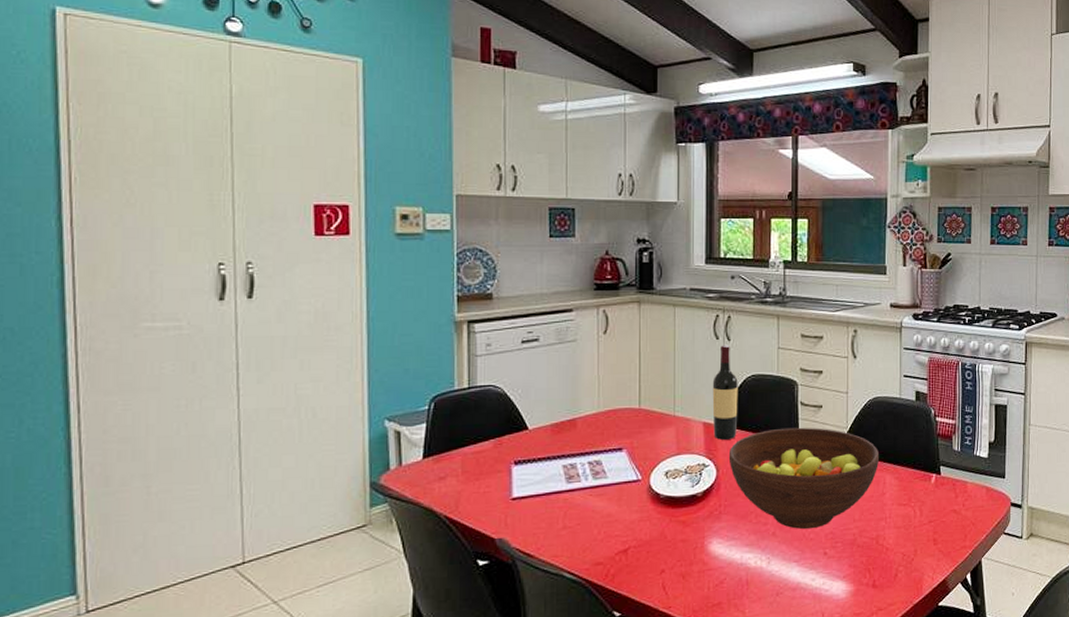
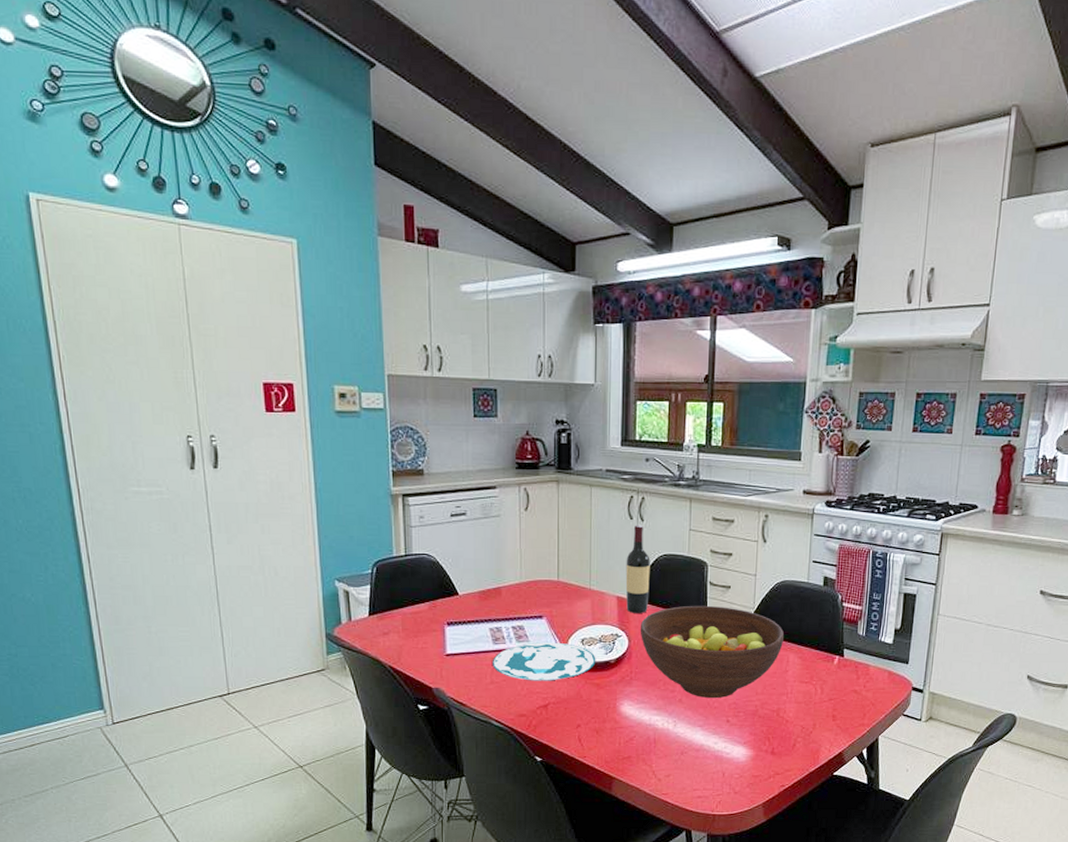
plate: none [566,476,681,523] -> present [493,642,596,681]

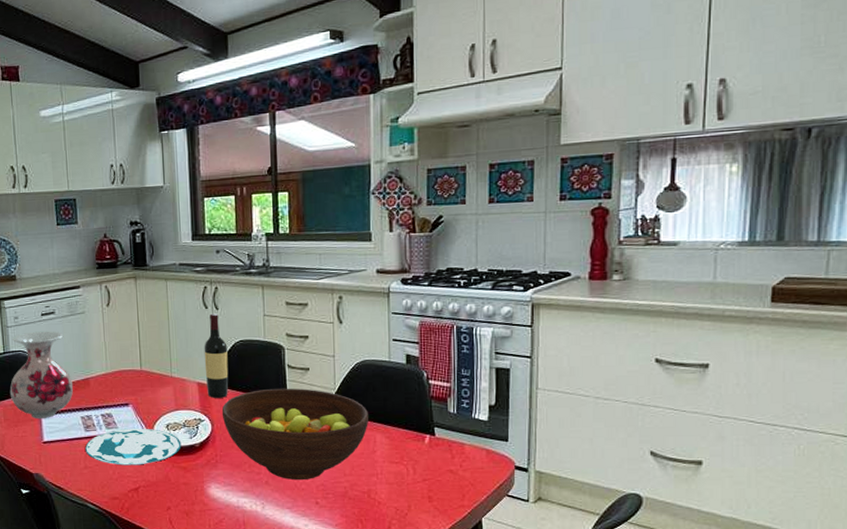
vase: none [410,533,482,630] -> present [9,331,73,419]

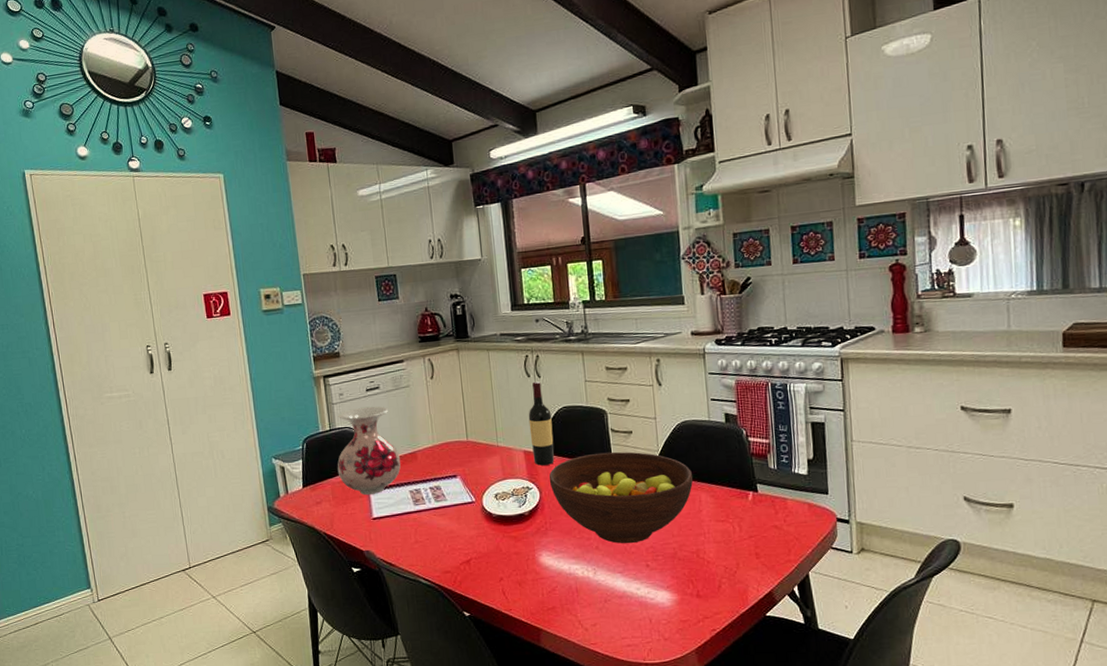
plate: present [85,428,182,465] -> none [415,499,511,538]

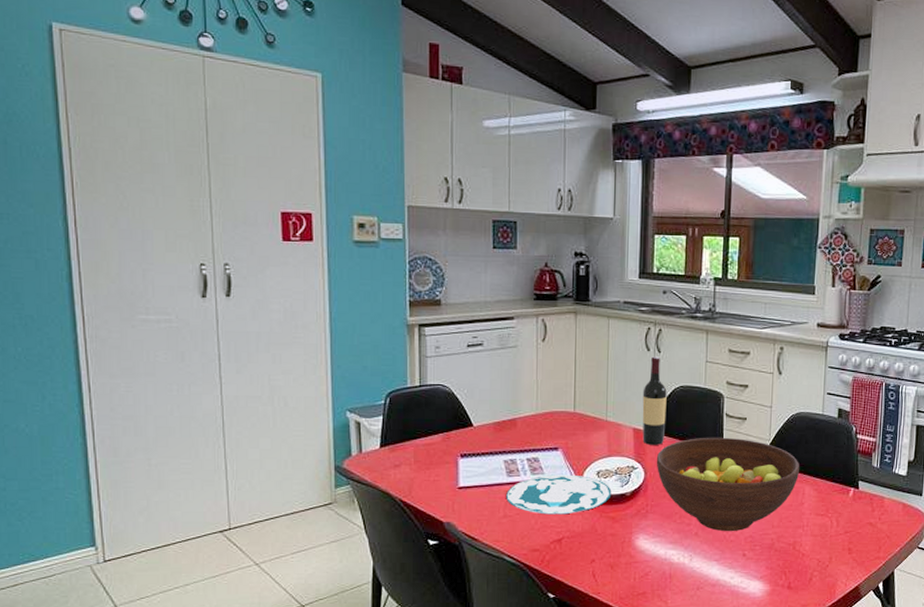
vase: present [337,406,401,496] -> none [423,364,497,462]
plate: none [415,499,511,538] -> present [506,474,612,515]

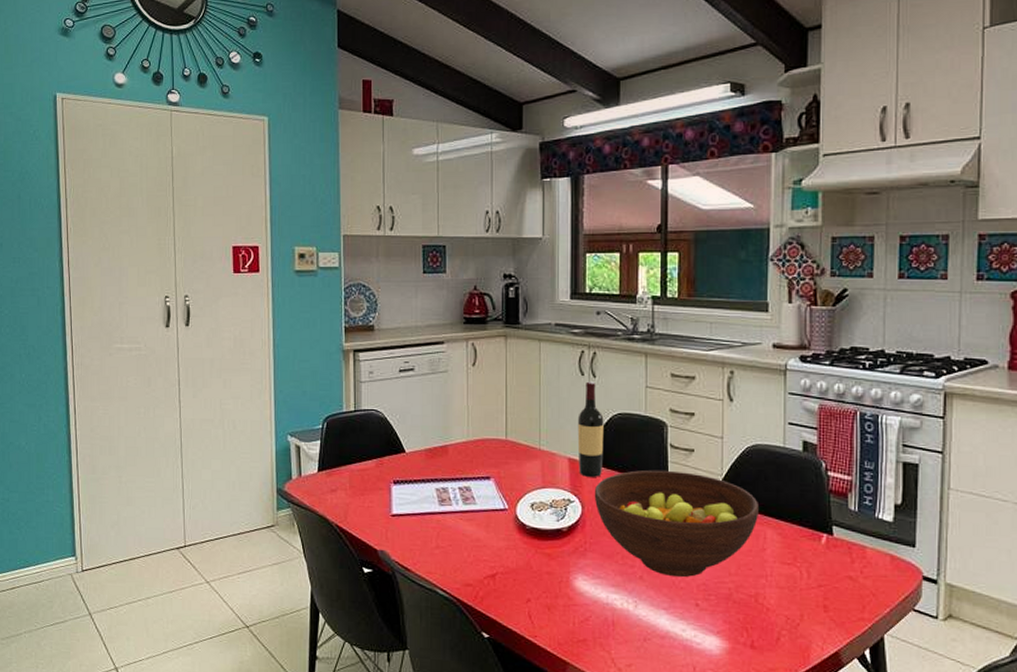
plate: present [506,474,612,515] -> none [439,505,547,548]

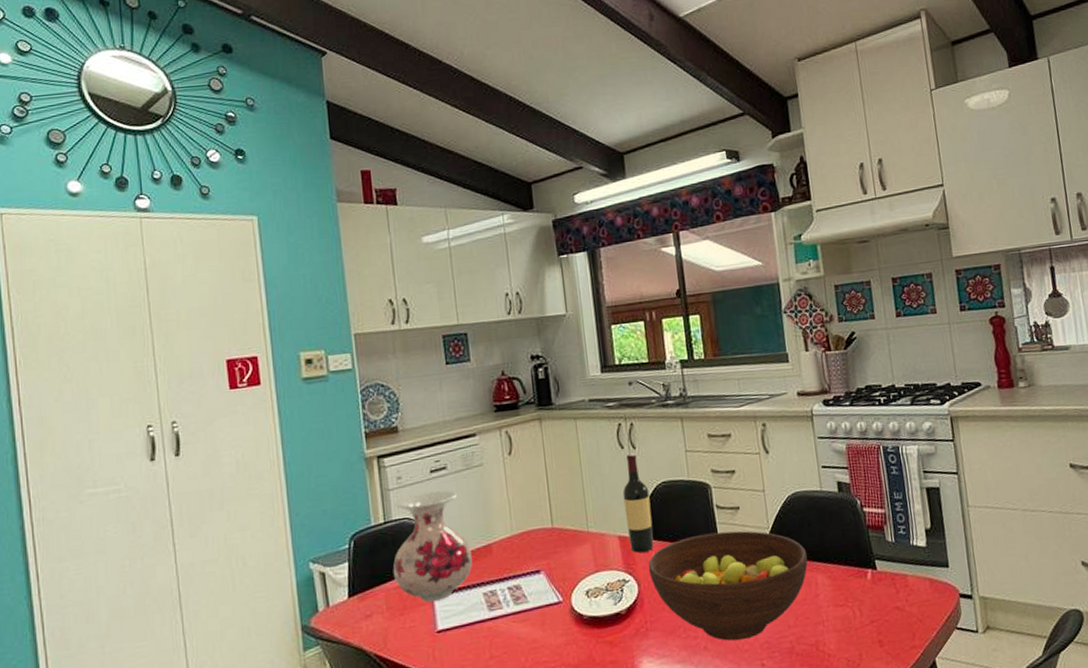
vase: none [358,389,429,489] -> present [393,490,472,603]

